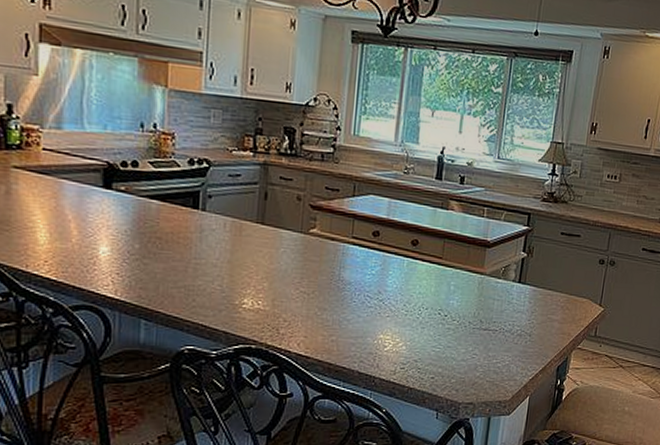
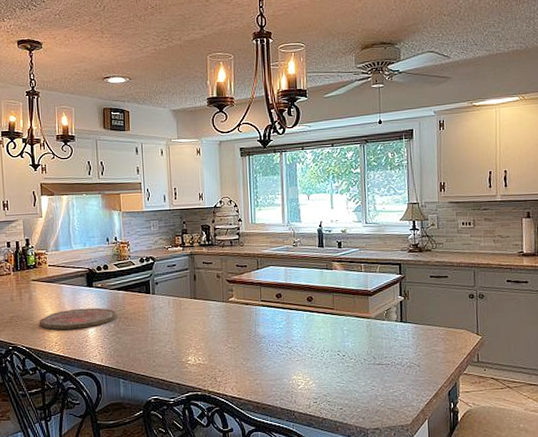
cutting board: none [21,216,145,245] -> present [39,307,116,330]

